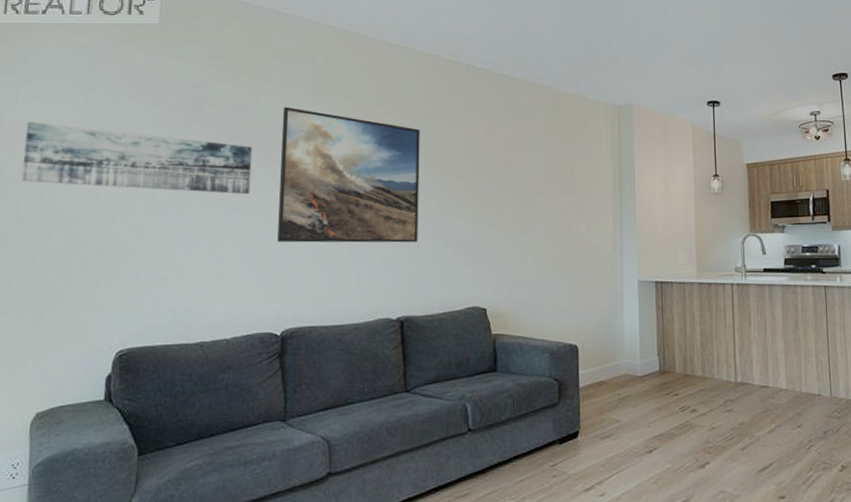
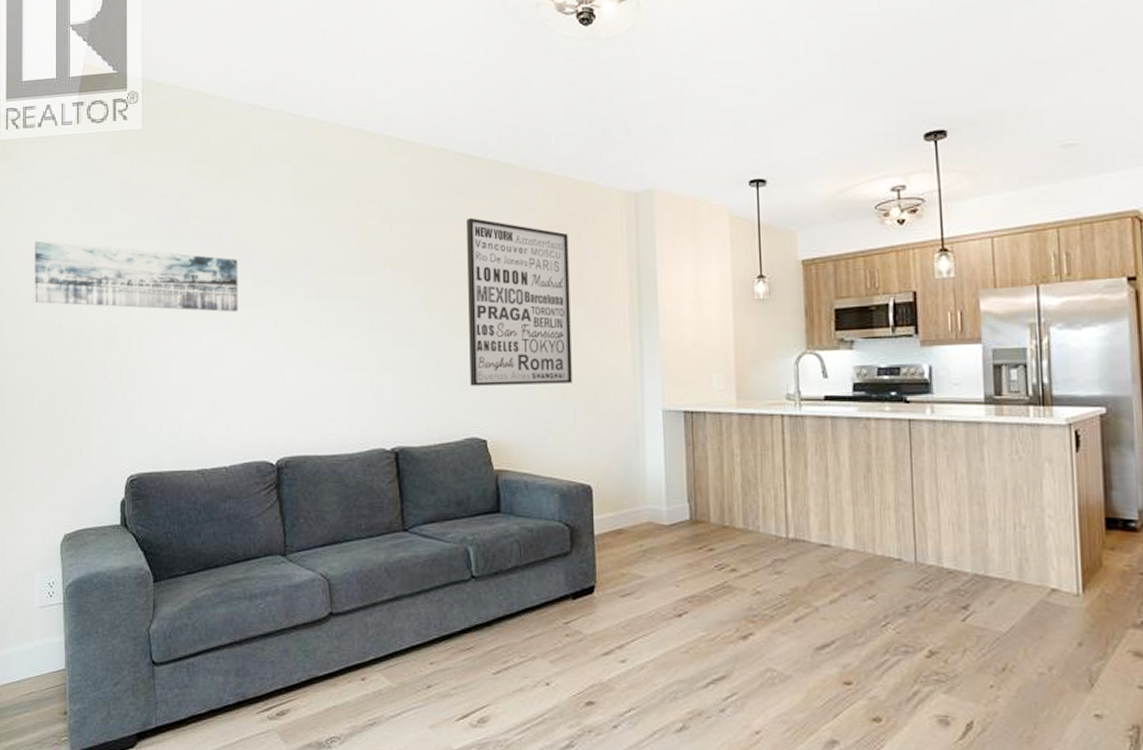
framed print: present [277,106,420,243] -> none [265,213,410,365]
wall art: none [473,119,563,262] -> present [467,217,572,386]

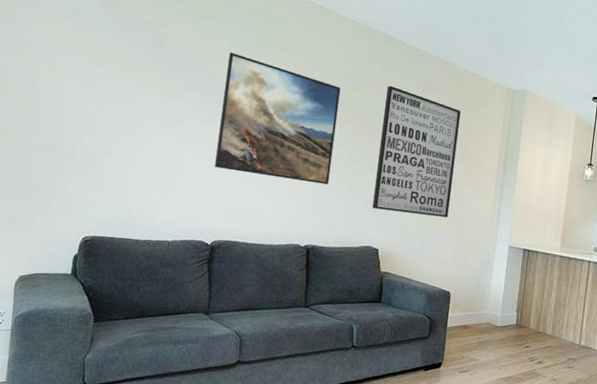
wall art: present [34,240,239,313] -> none [18,36,202,124]
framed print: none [265,213,410,365] -> present [215,52,341,185]

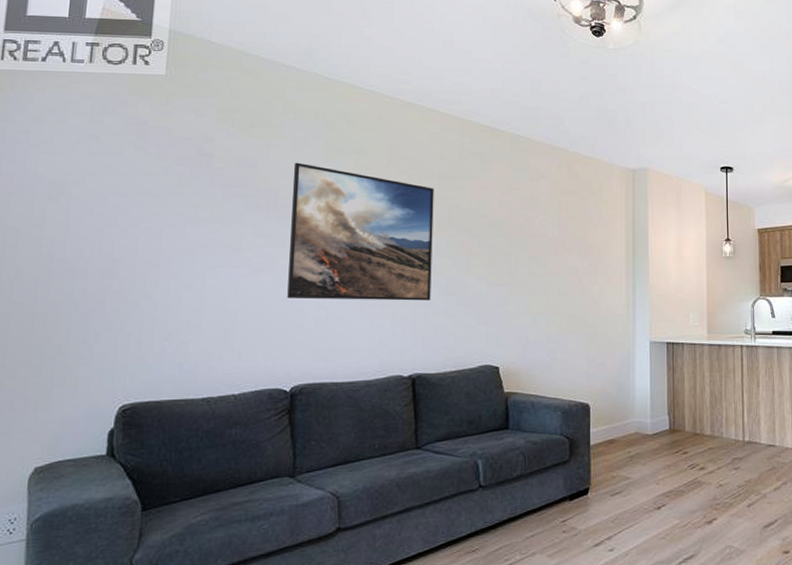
wall art: present [372,85,461,218] -> none [486,179,577,321]

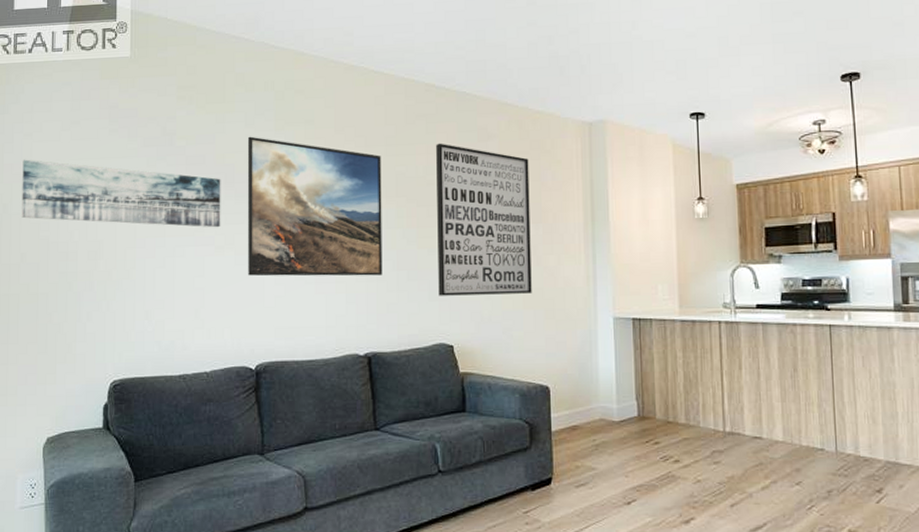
wall art: none [19,171,262,250] -> present [21,159,221,228]
wall art: none [486,179,577,321] -> present [436,143,532,296]

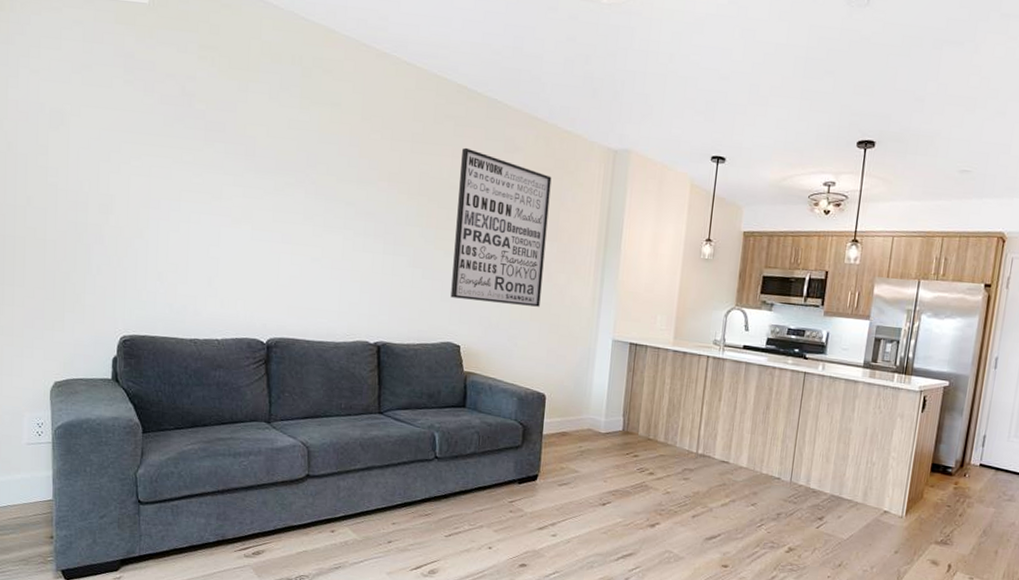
wall art: present [21,159,221,228] -> none [28,97,241,200]
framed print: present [247,136,383,277] -> none [264,110,407,270]

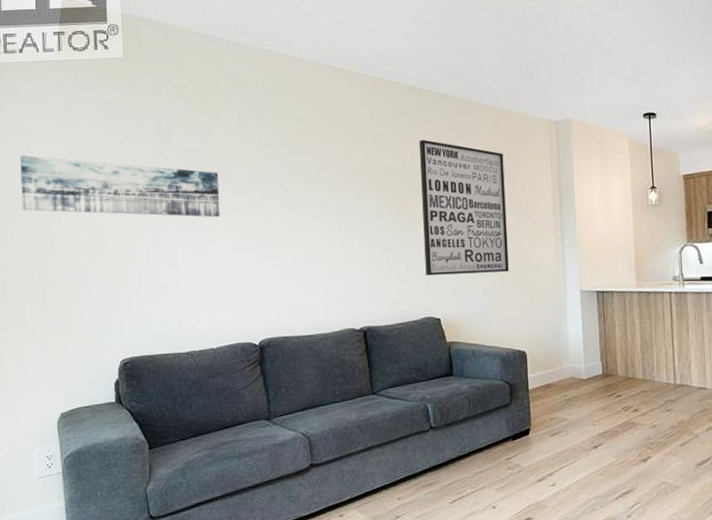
wall art: none [28,97,241,200] -> present [20,155,220,218]

